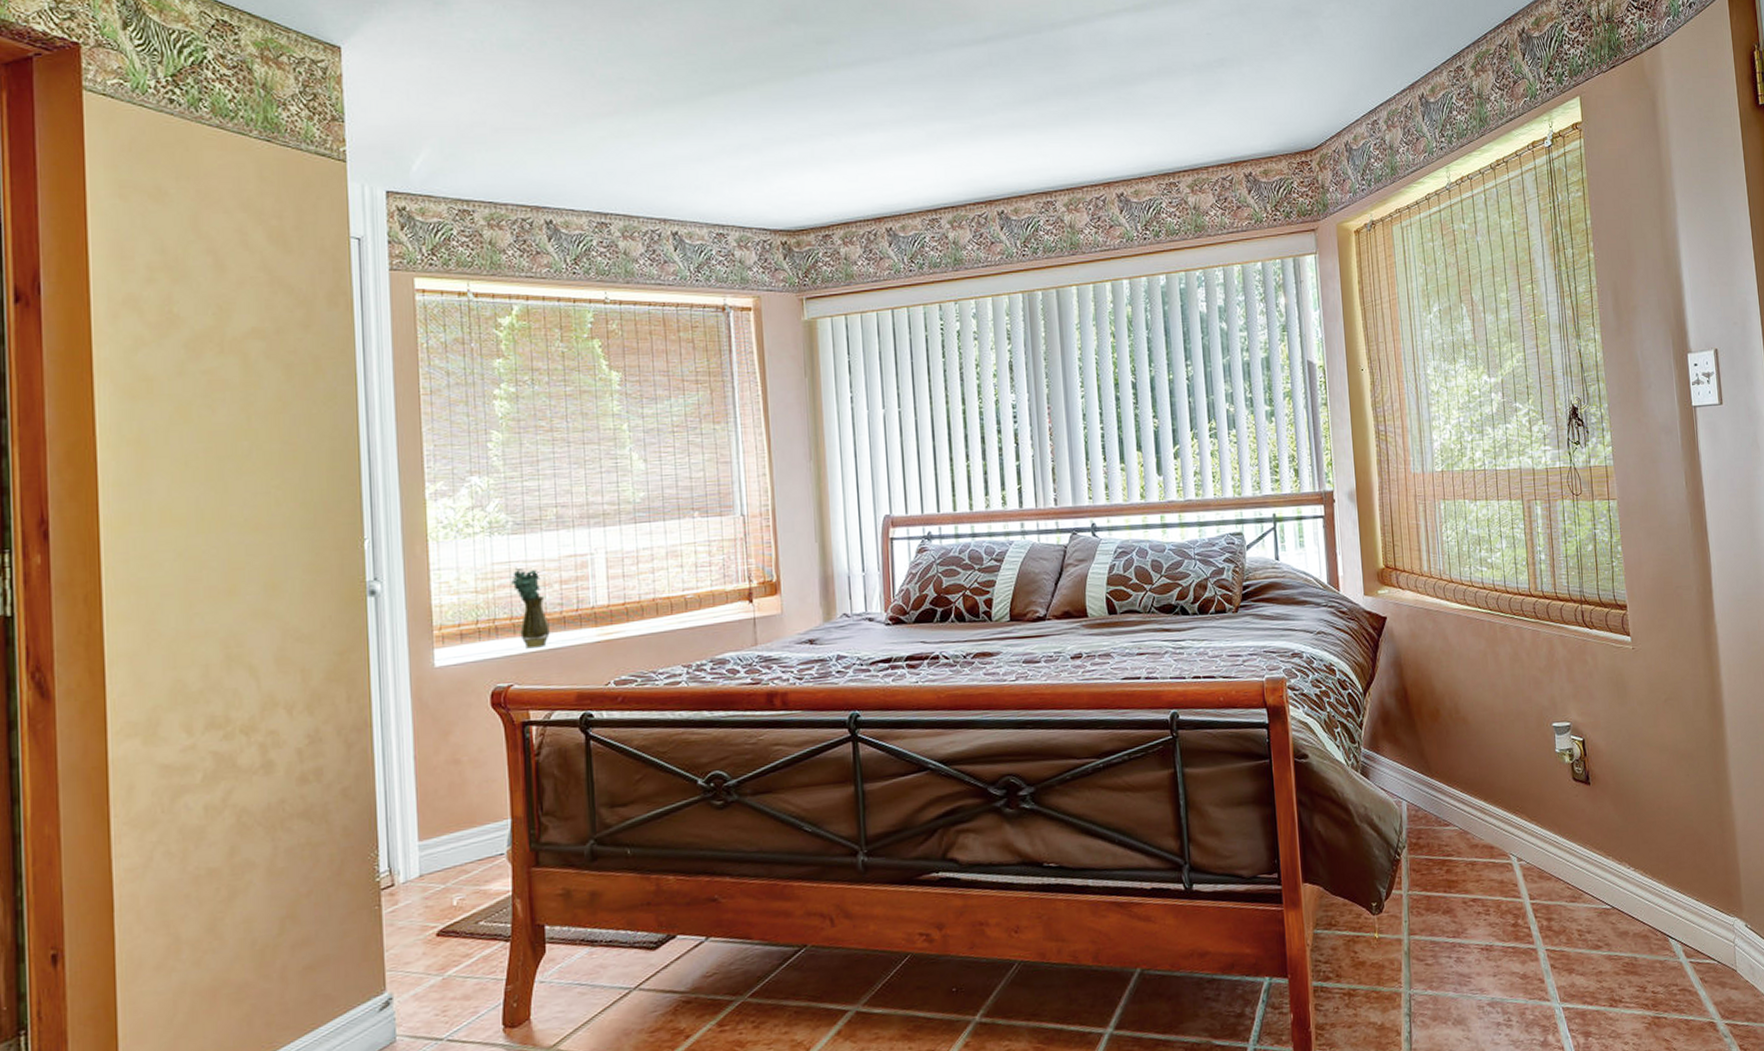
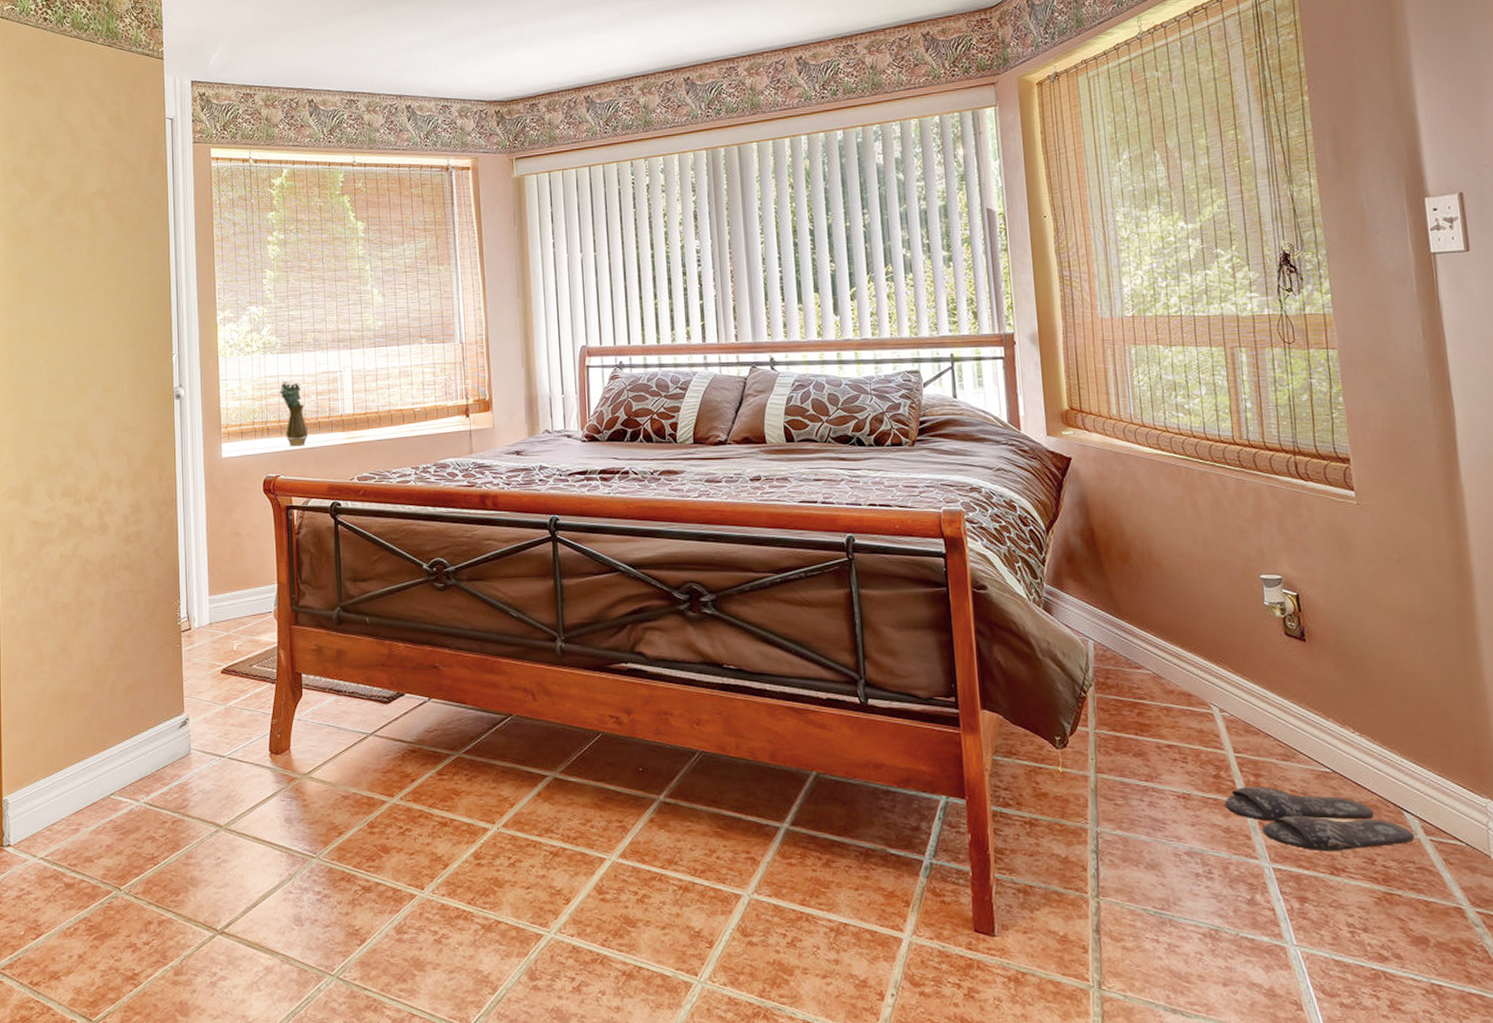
slippers: none [1521,929,1677,986] -> present [1224,787,1414,852]

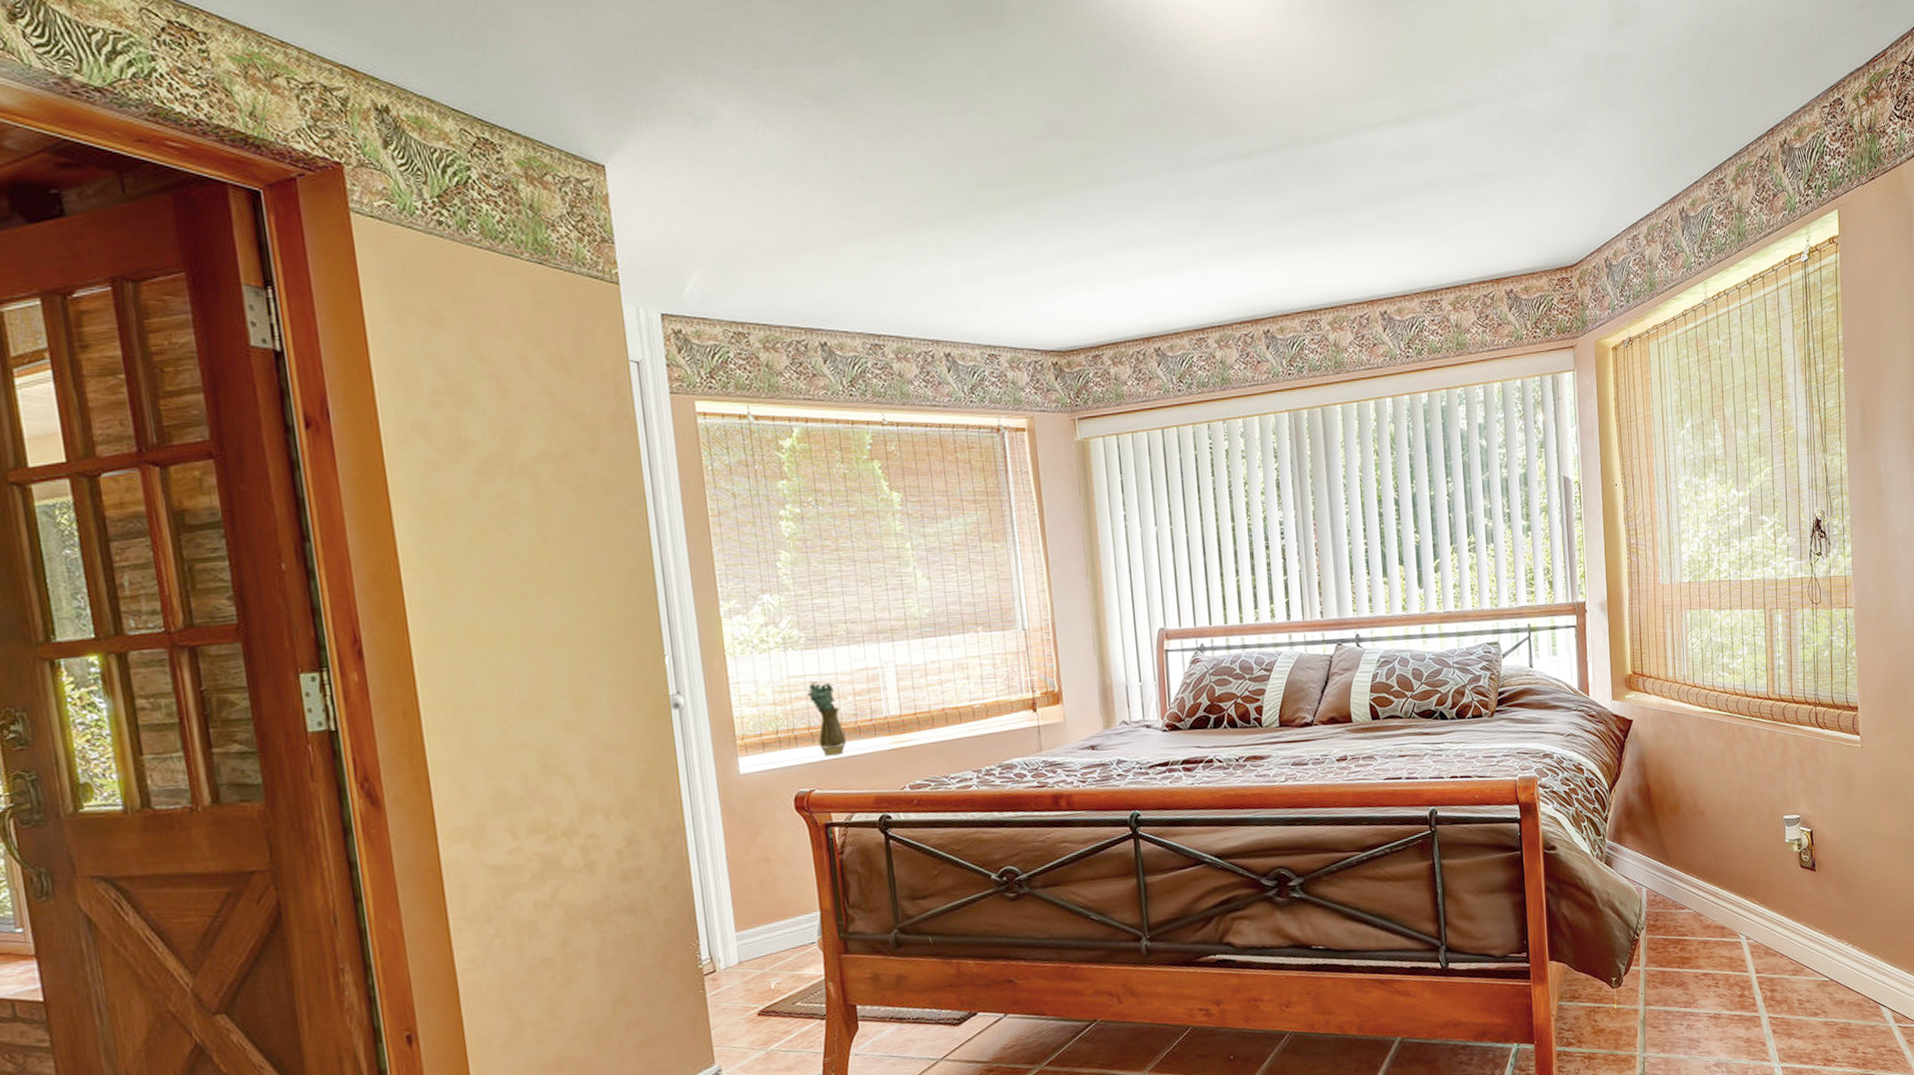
slippers: present [1224,787,1414,852] -> none [1746,999,1887,1048]

